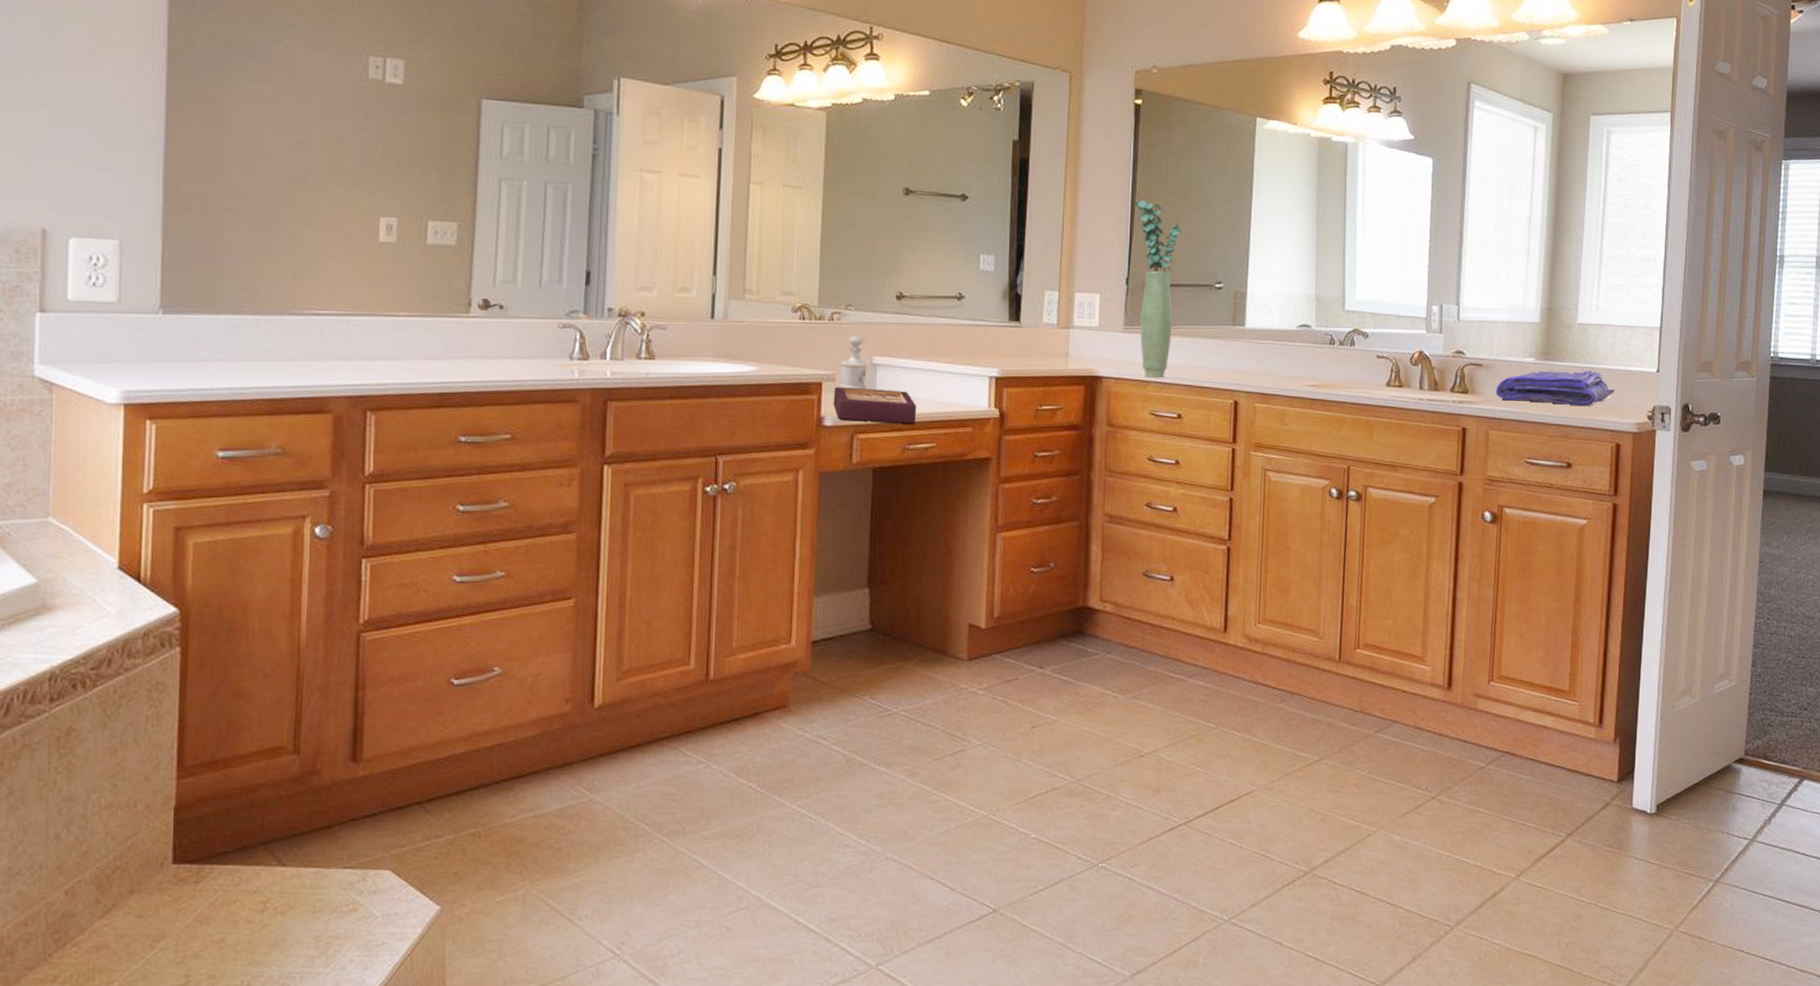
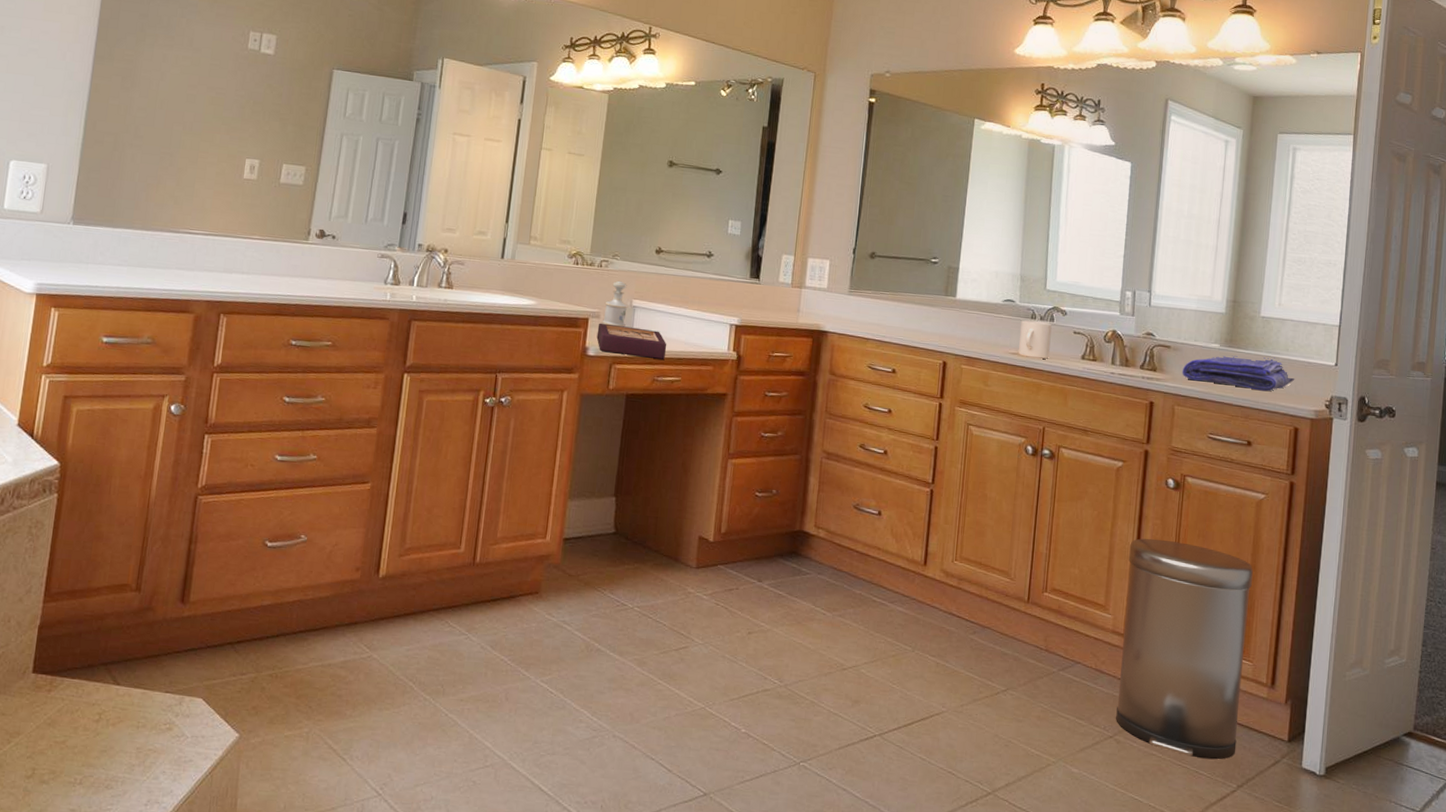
vase: present [1134,192,1181,379] -> none [862,176,904,337]
cup: none [1317,346,1353,390] -> present [1018,320,1052,360]
pedal bin: none [1438,579,1577,809] -> present [1116,538,1253,759]

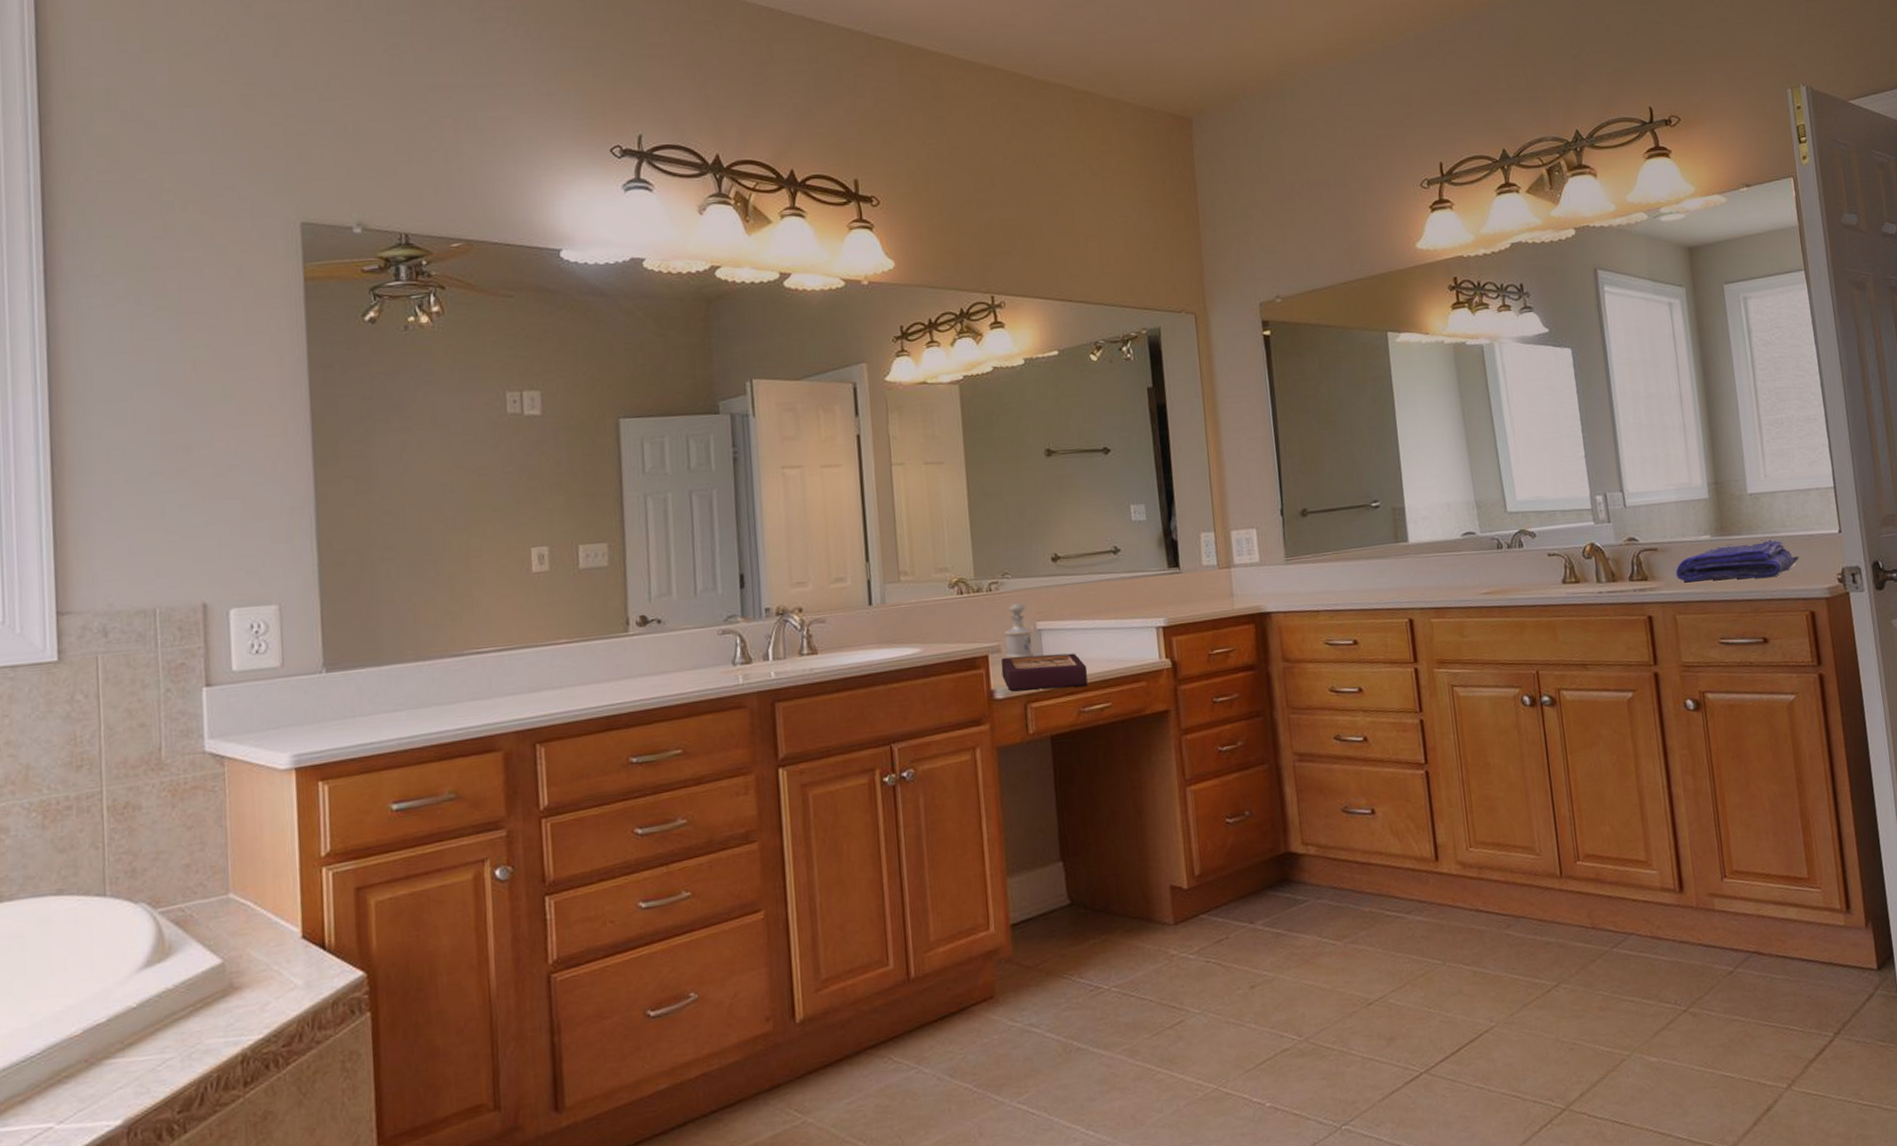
cup: present [1018,320,1052,360] -> none [1487,549,1527,595]
pedal bin: present [1116,538,1253,759] -> none [1660,769,1824,1013]

